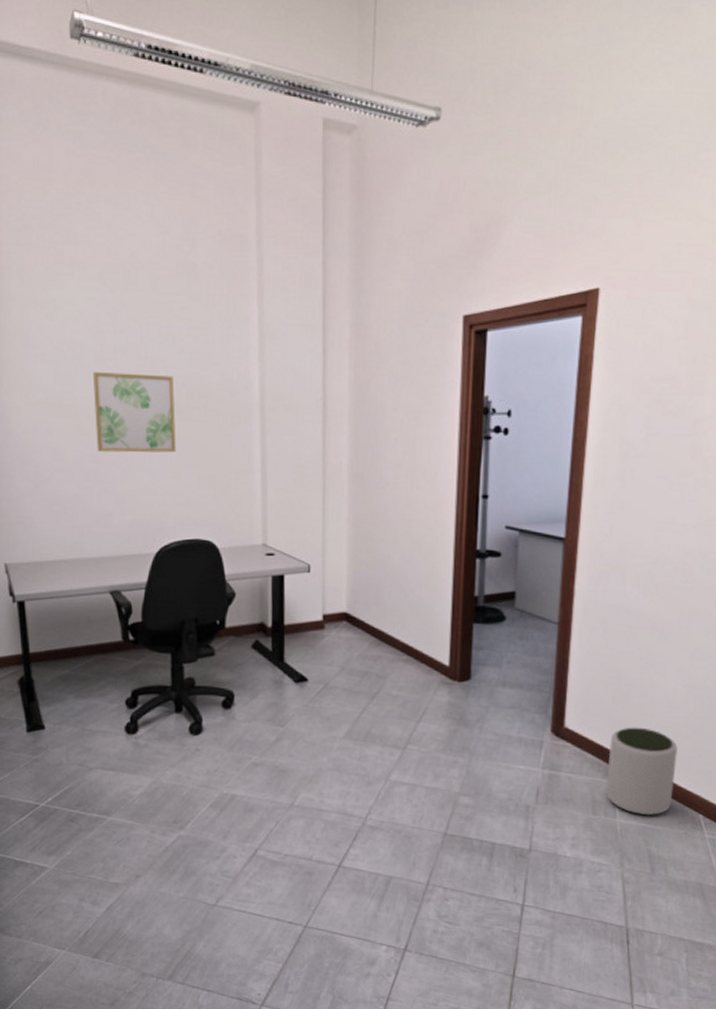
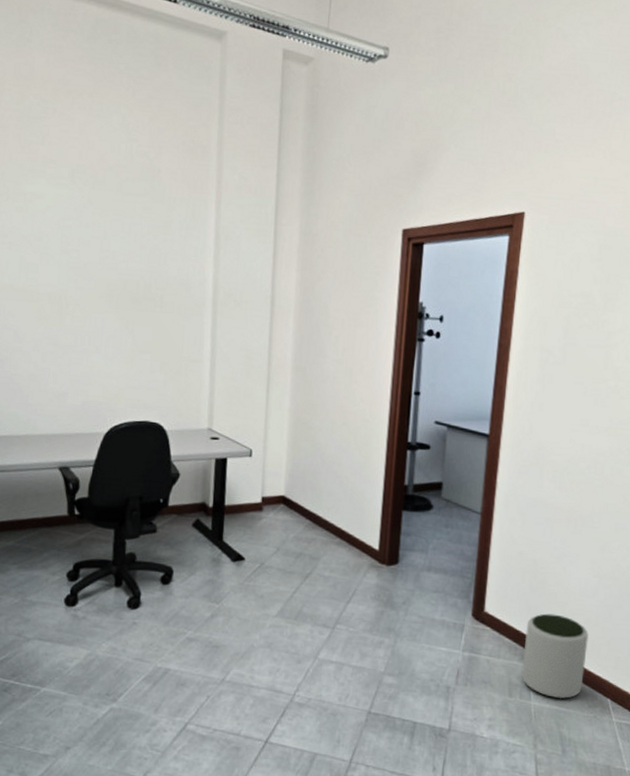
wall art: present [92,372,176,453] -> none [56,261,133,340]

